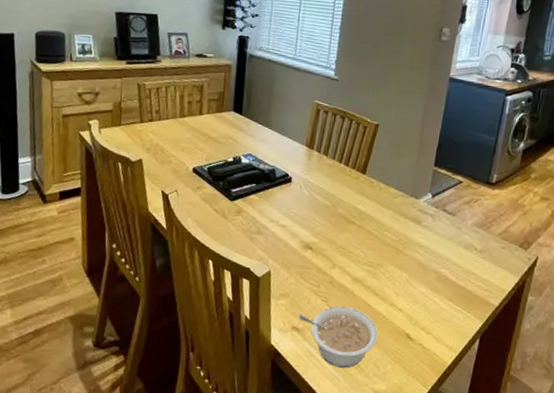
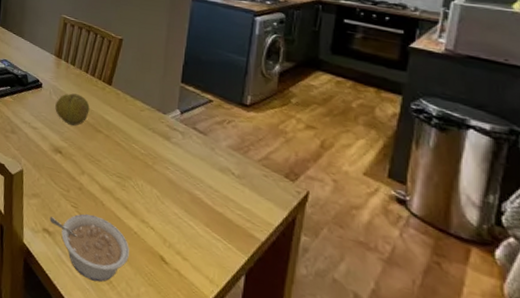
fruit: none [306,185,343,219] -> present [55,93,90,126]

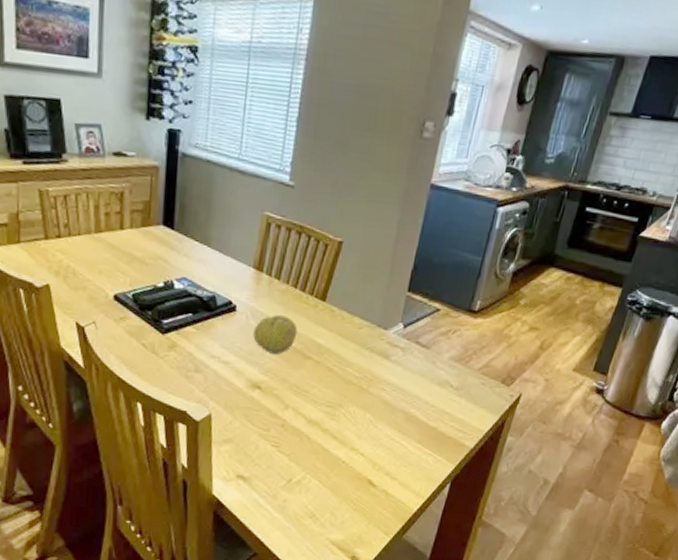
legume: present [49,213,129,282] -> none [244,451,336,518]

